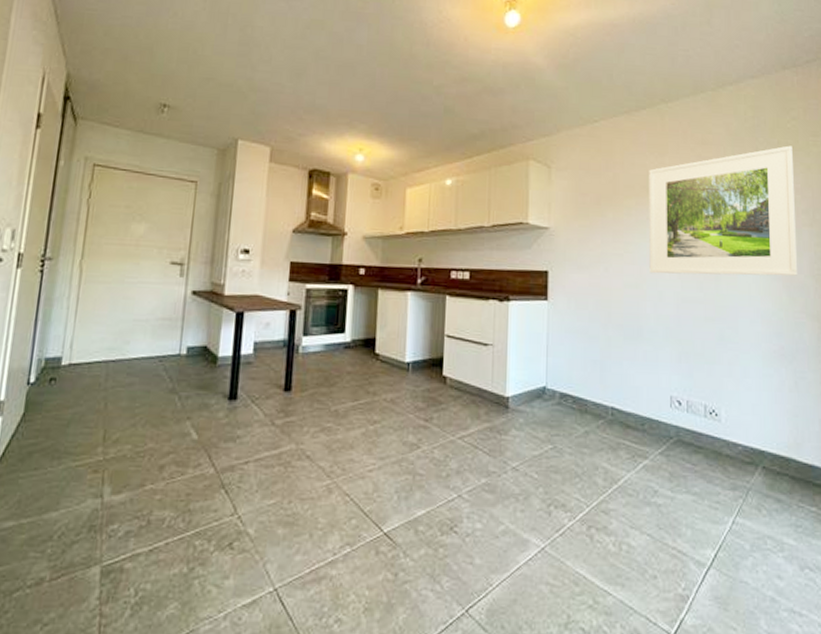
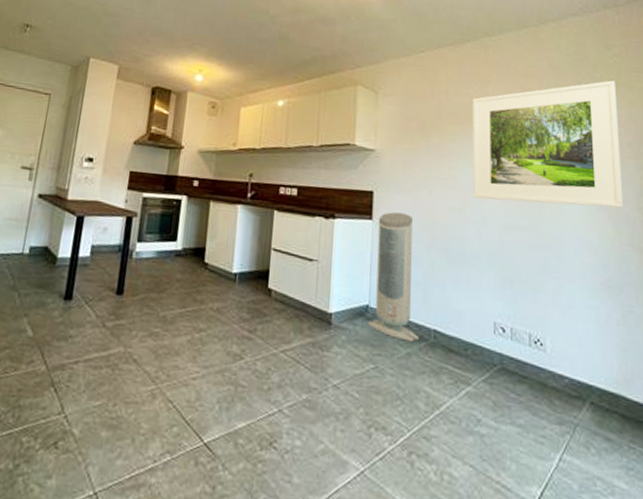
air purifier: none [545,291,598,420] -> present [368,212,420,342]

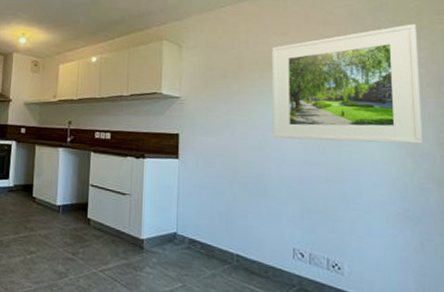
air purifier: present [368,212,420,342] -> none [176,152,224,265]

